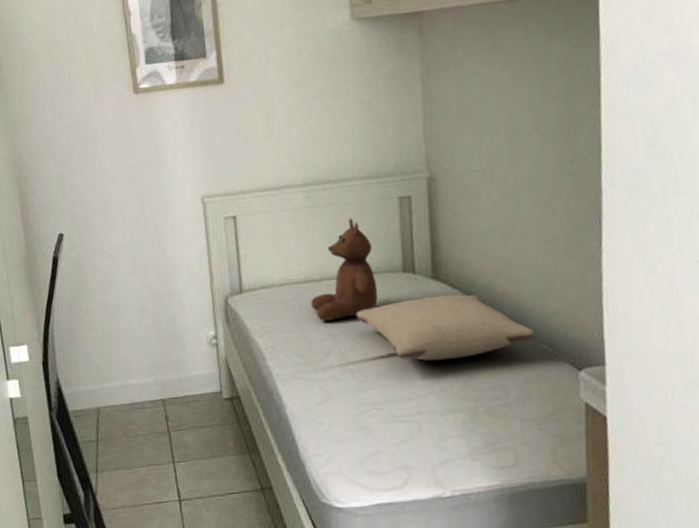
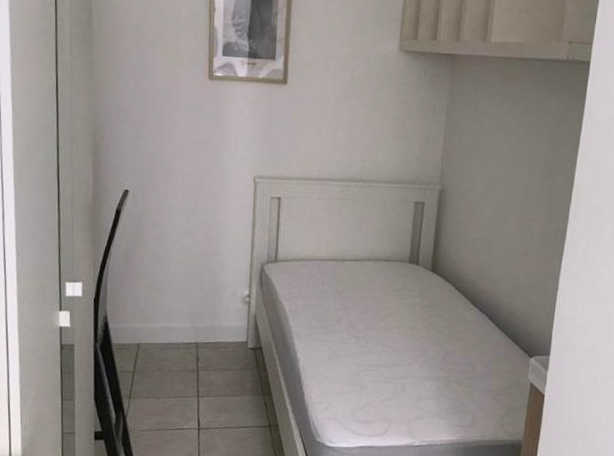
teddy bear: present [311,218,378,321] -> none [332,213,388,295]
pillow: present [356,294,535,361] -> none [366,285,502,338]

